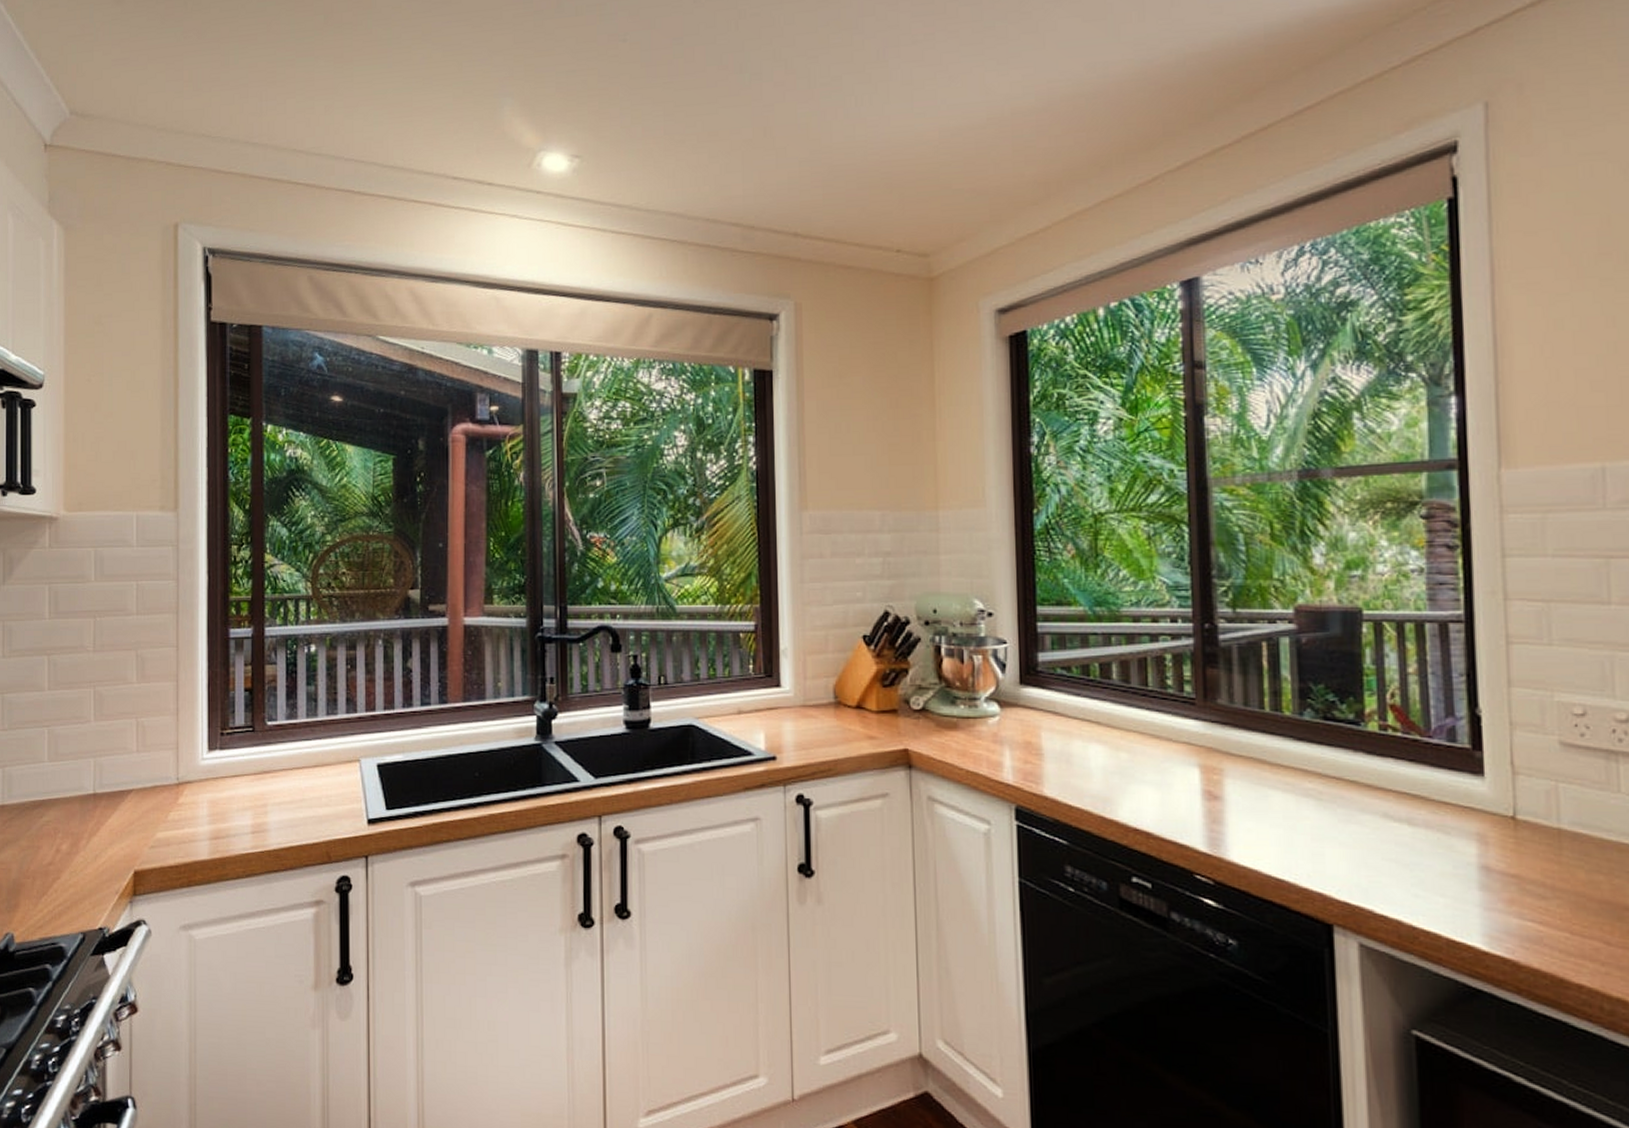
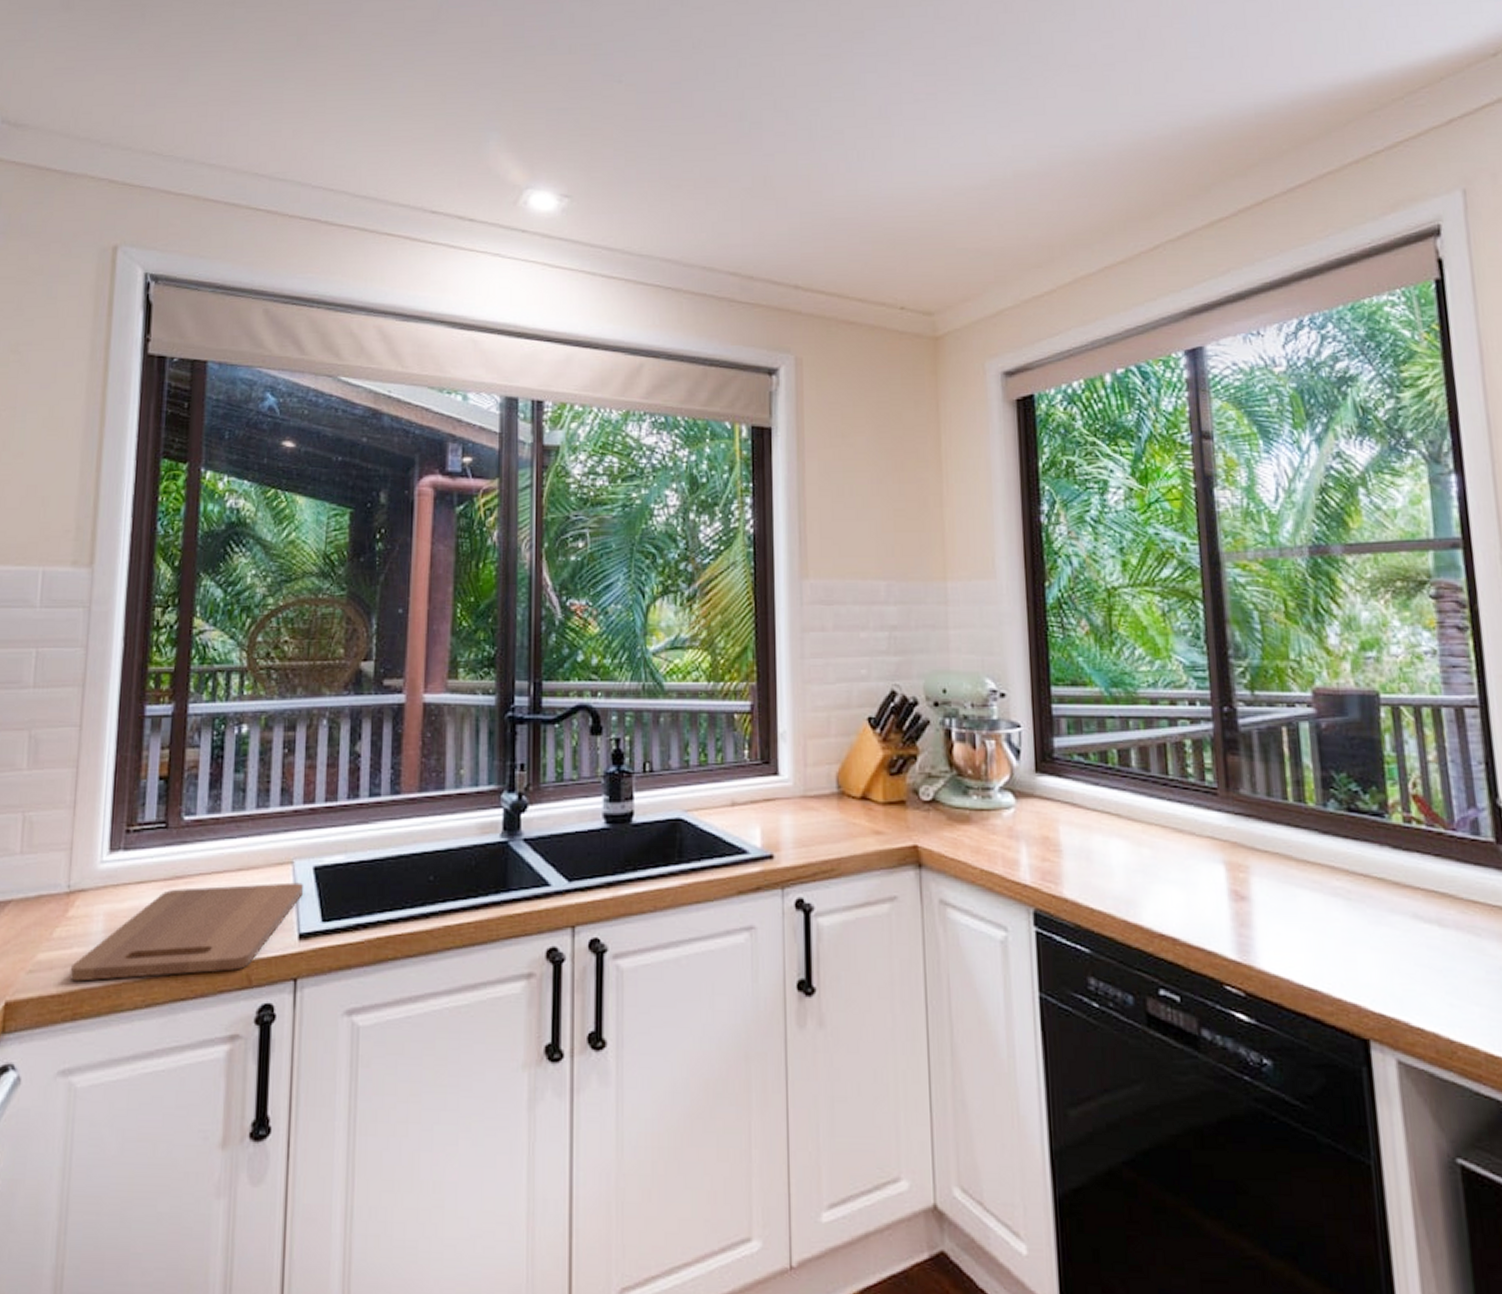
cutting board: none [183,777,370,856] -> present [69,882,304,982]

